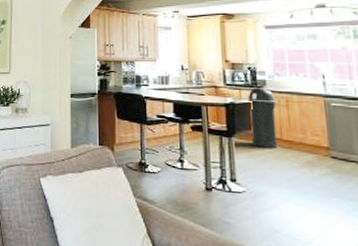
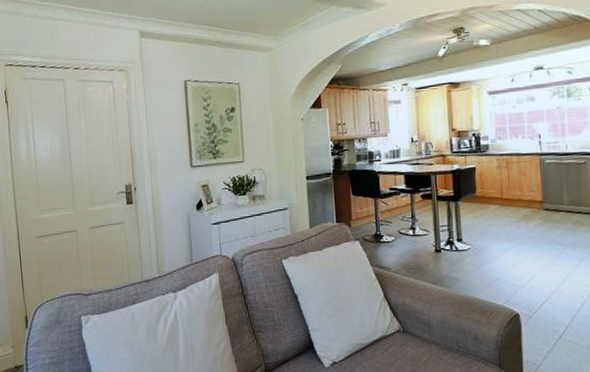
trash can: present [248,88,277,148] -> none [472,152,498,208]

